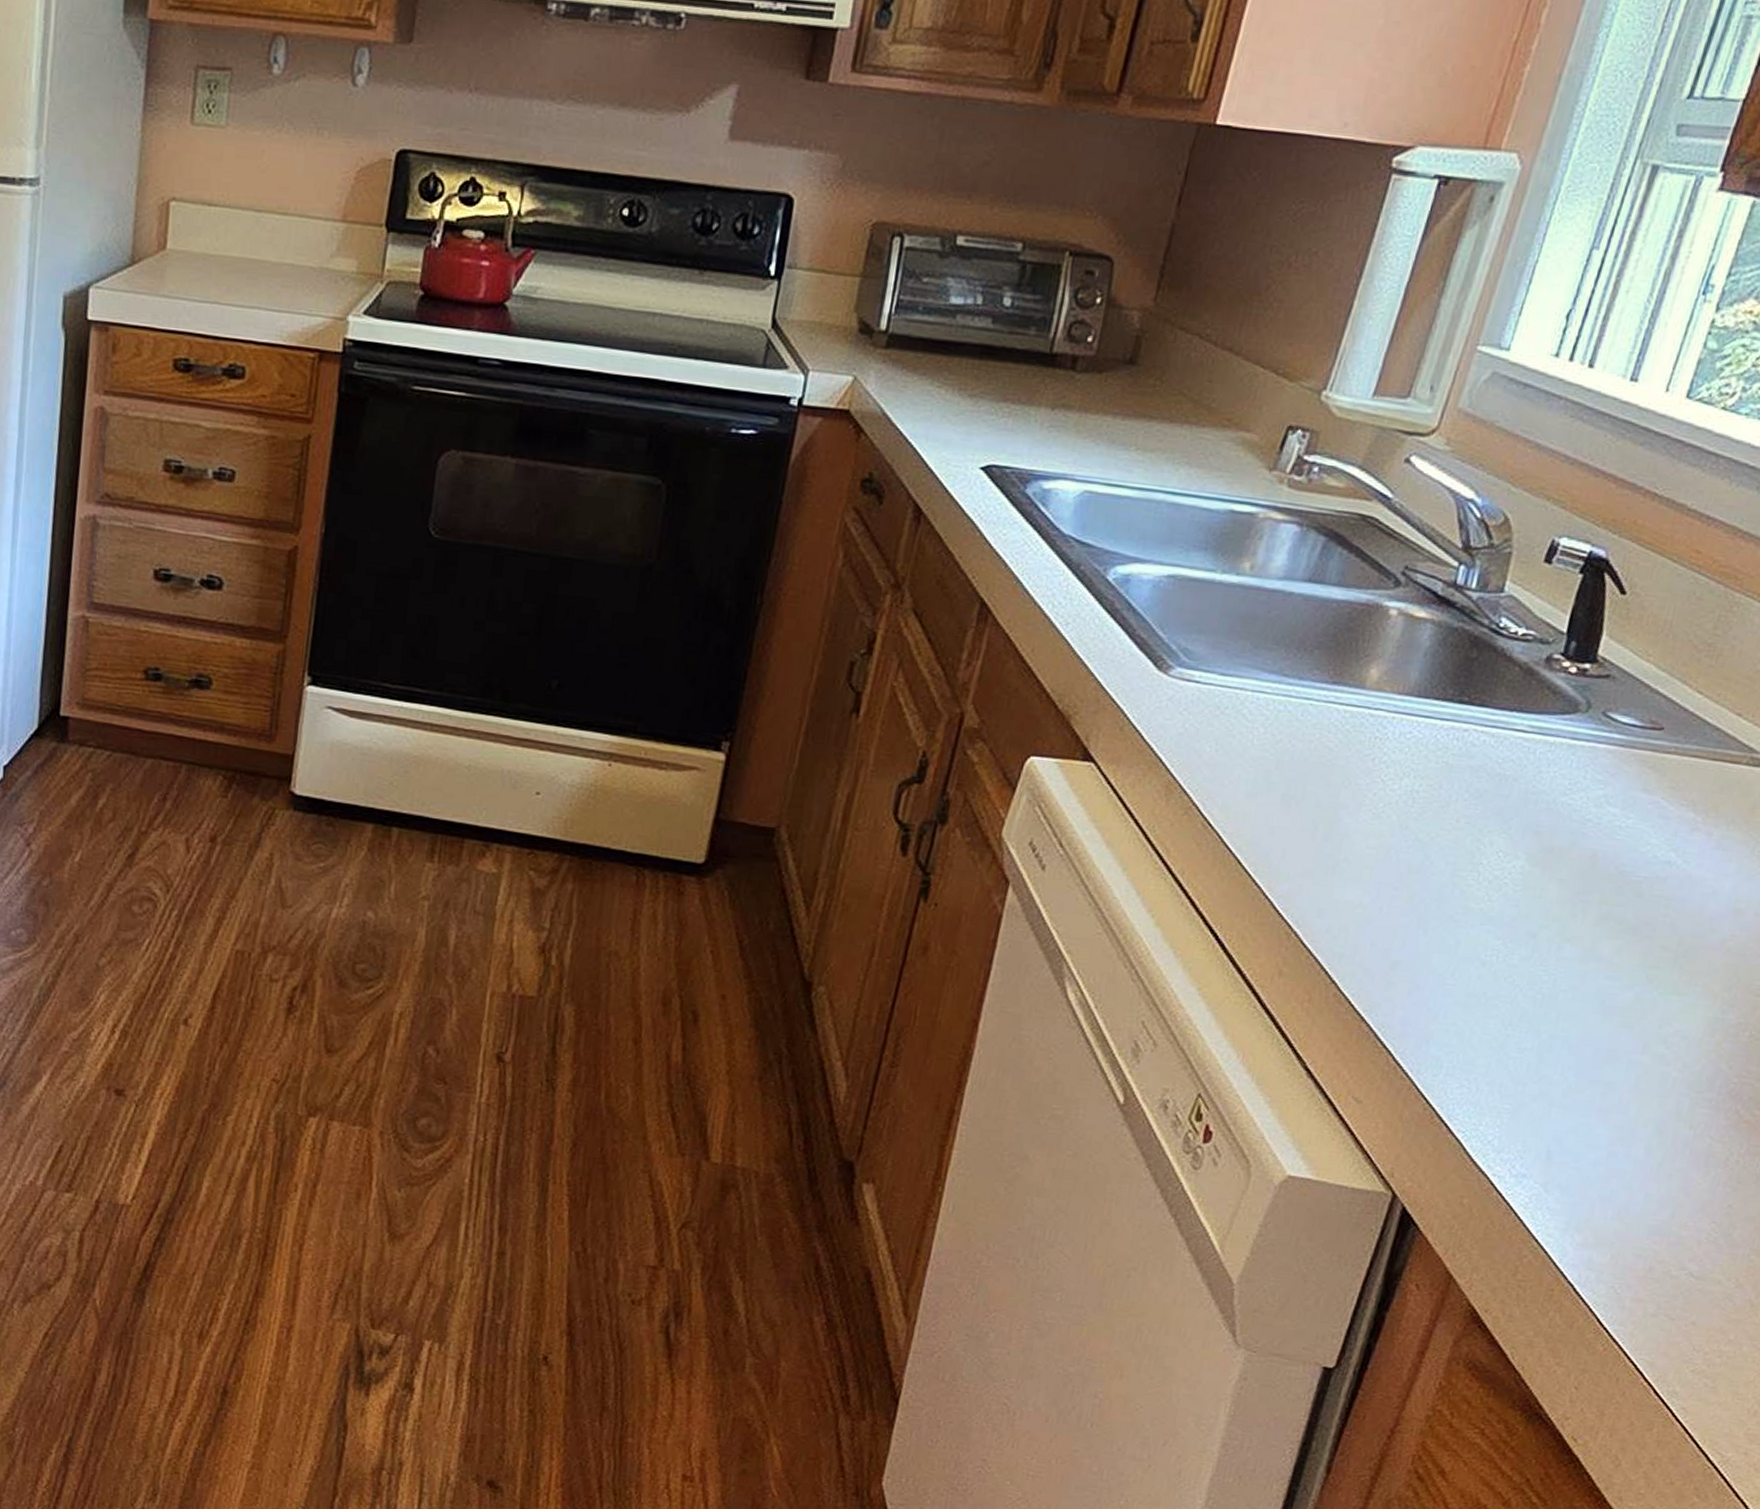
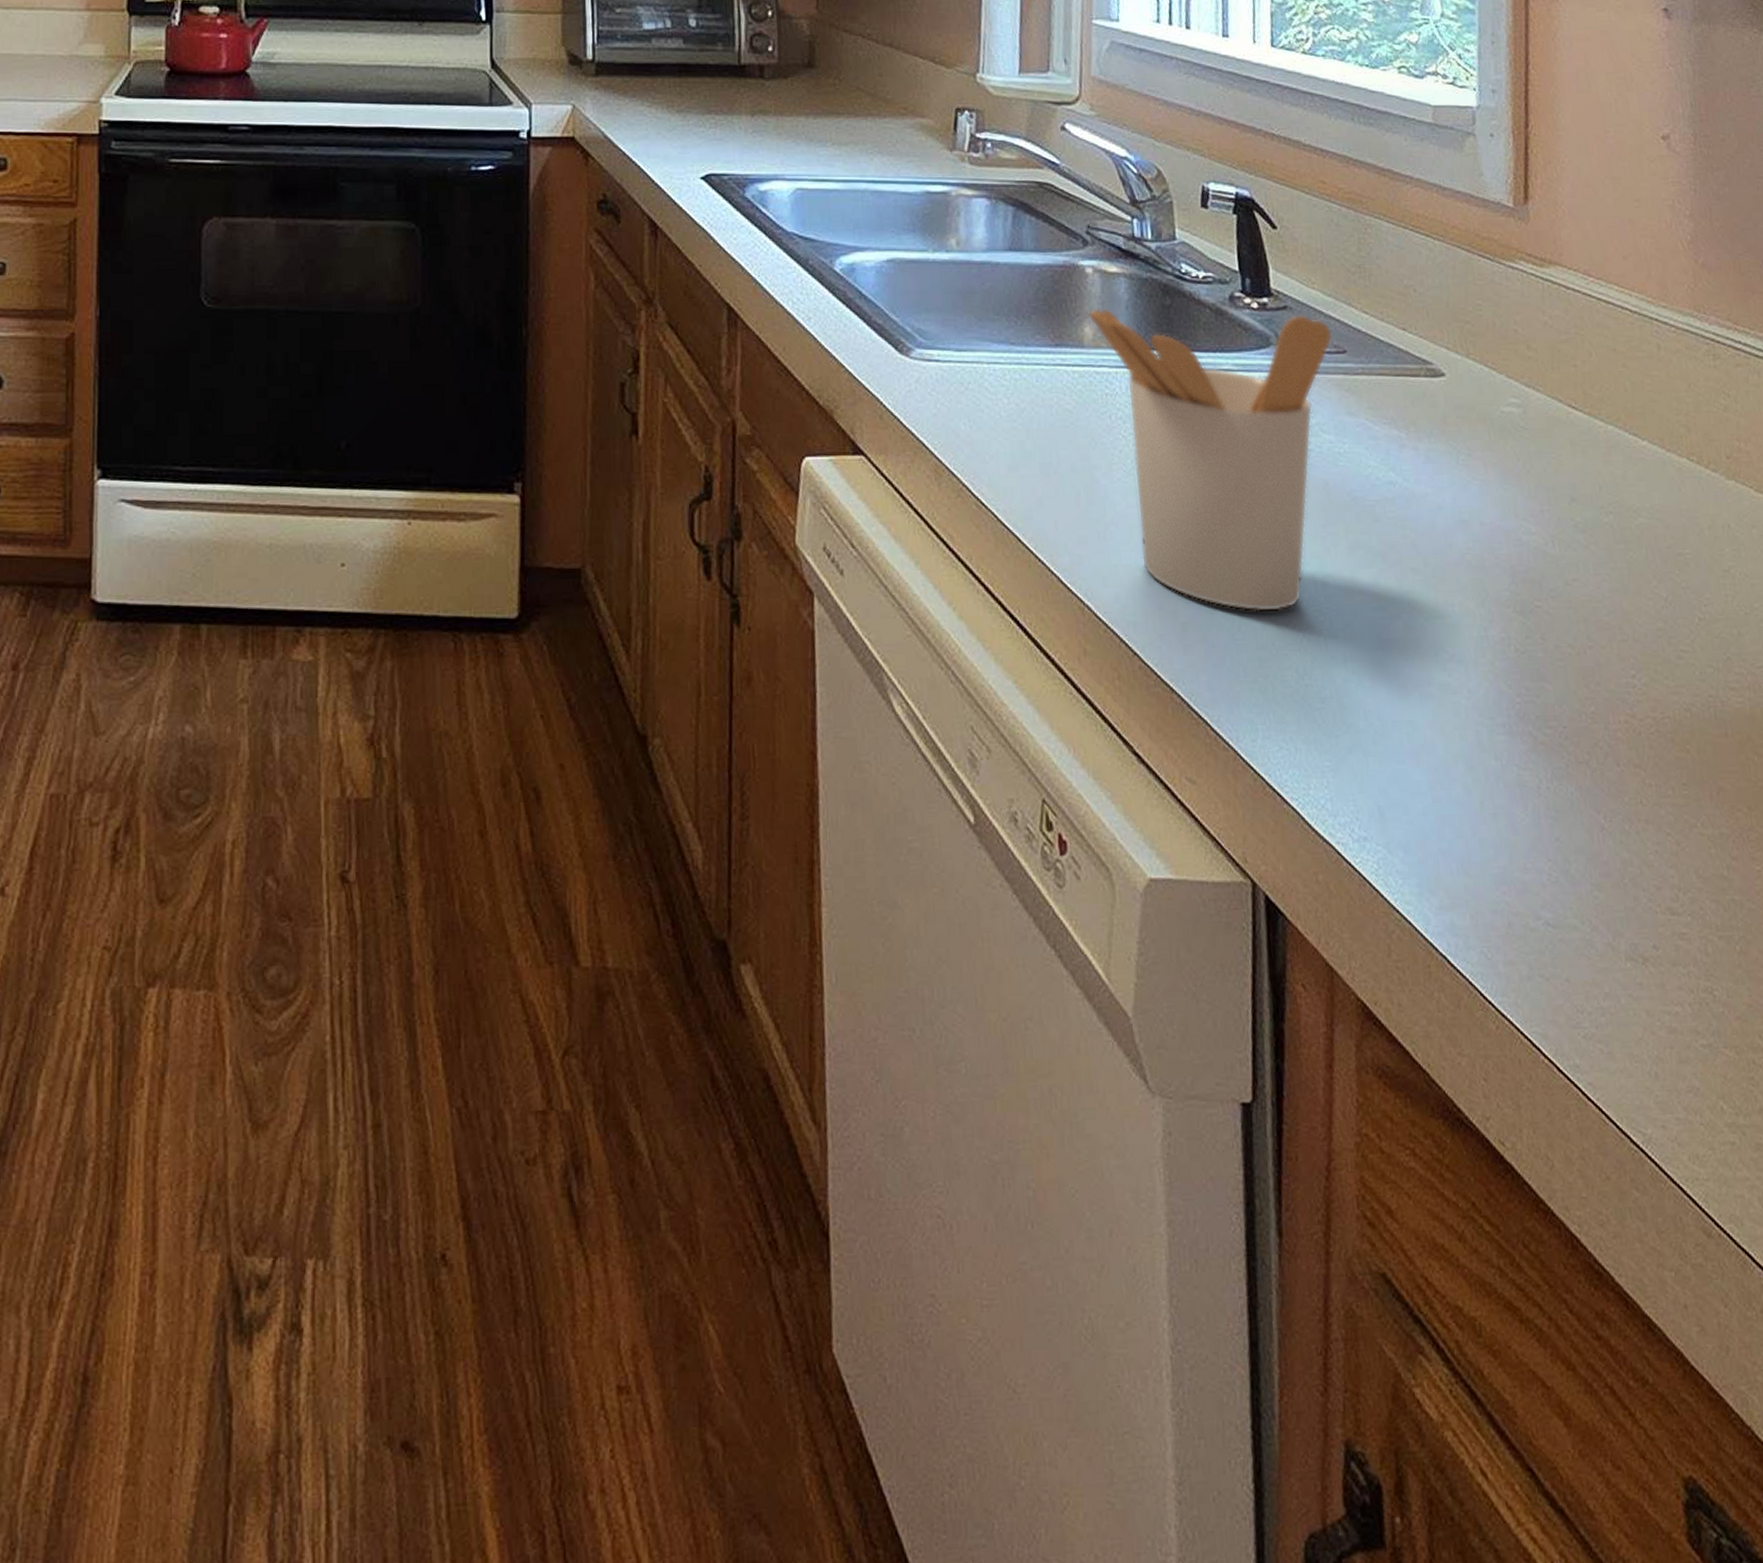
utensil holder: none [1366,651,1654,965] -> present [1088,308,1333,613]

